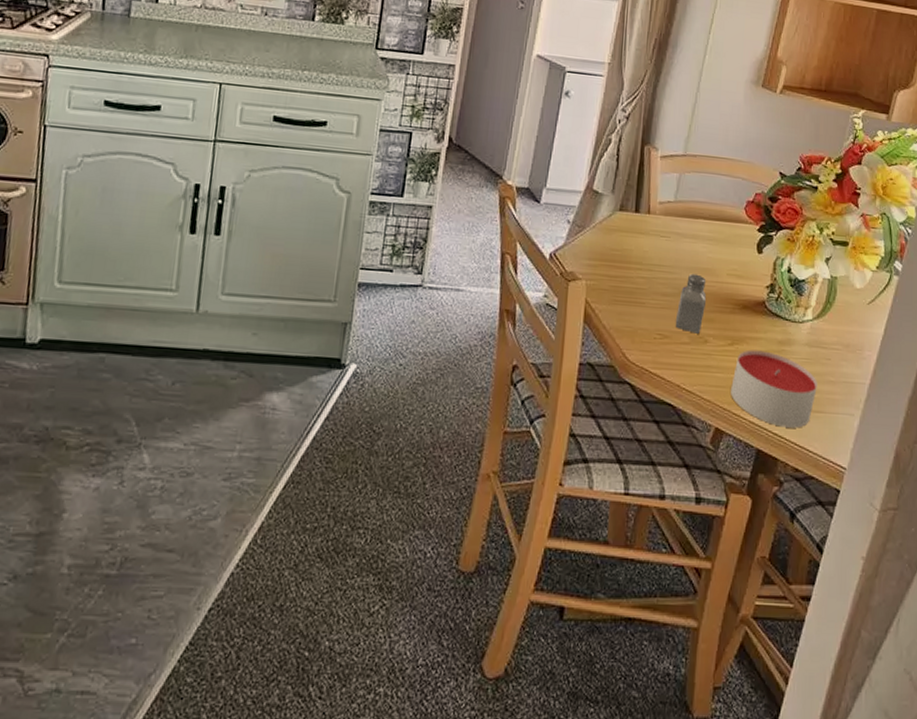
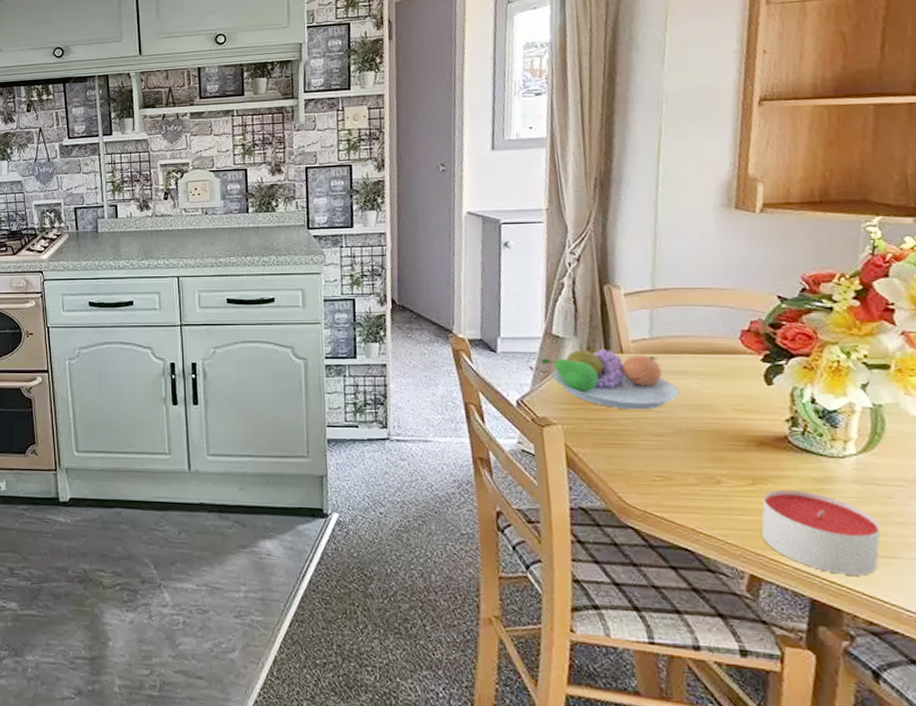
fruit bowl: none [578,200,690,270] -> present [541,342,680,410]
saltshaker: present [675,273,707,334] -> none [675,411,712,474]

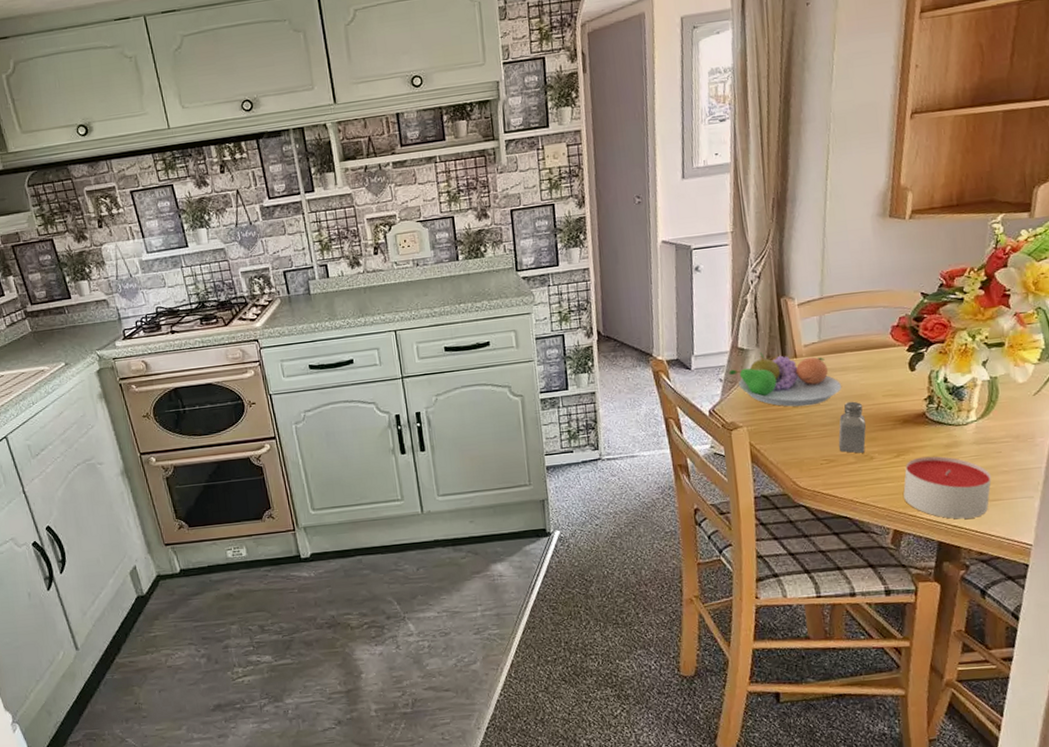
saltshaker: none [675,411,712,474] -> present [838,401,867,453]

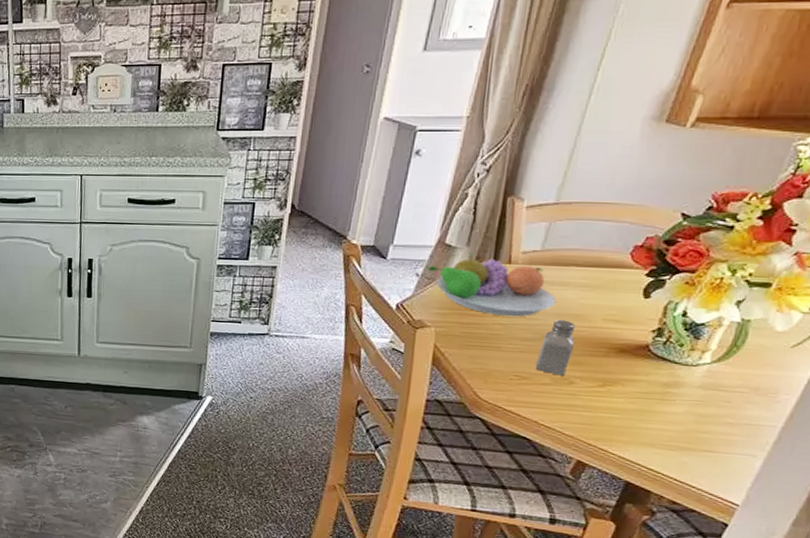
candle: present [903,456,991,519] -> none [598,391,711,465]

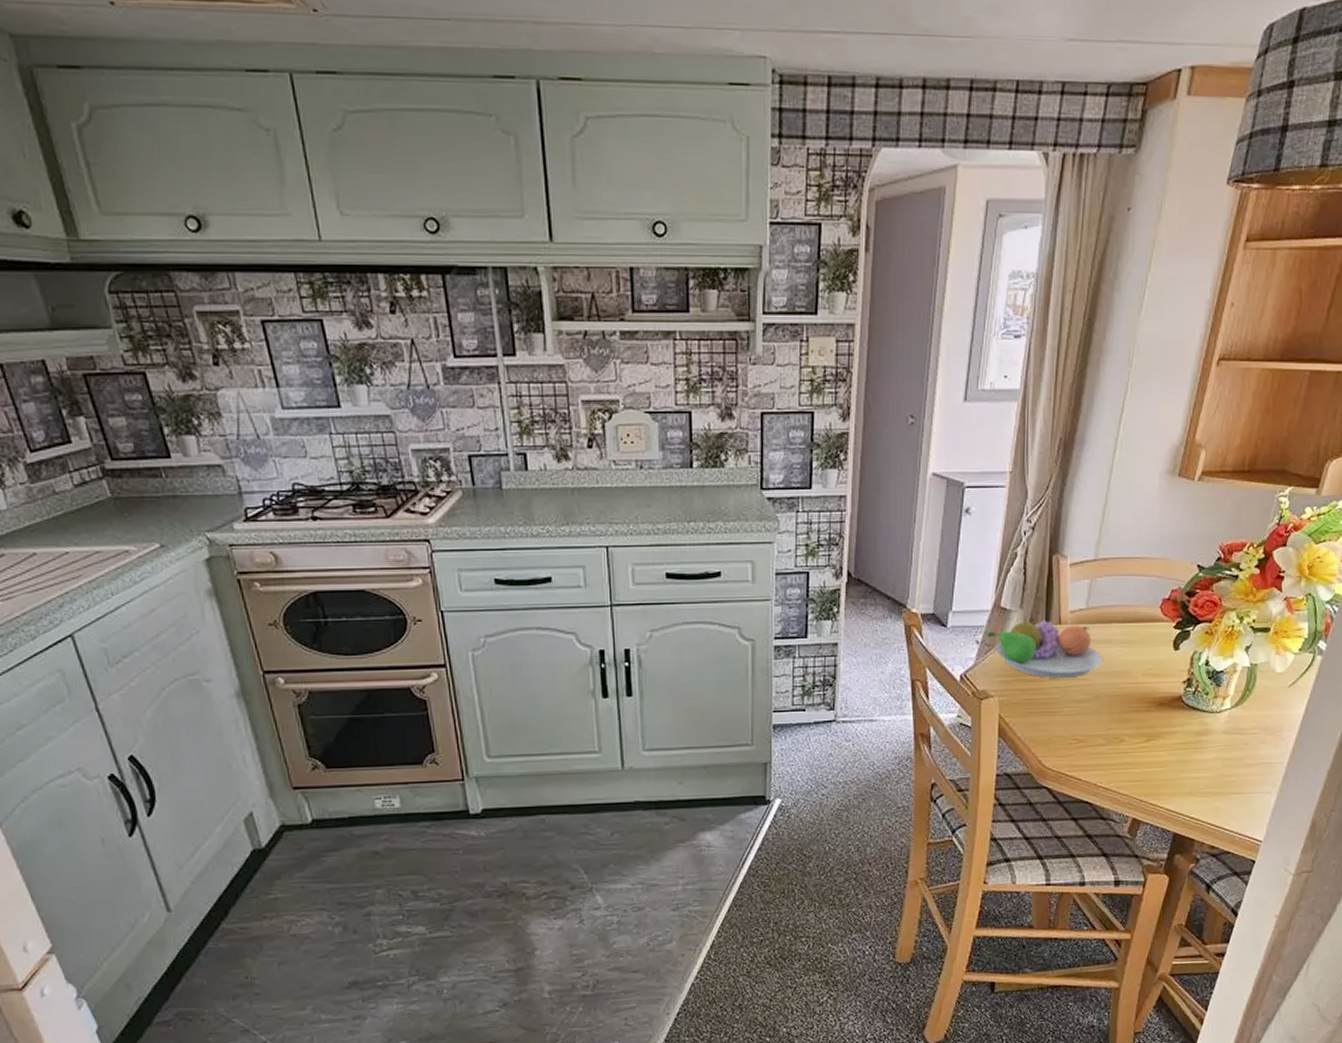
saltshaker: present [535,319,576,376] -> none [1090,678,1122,735]

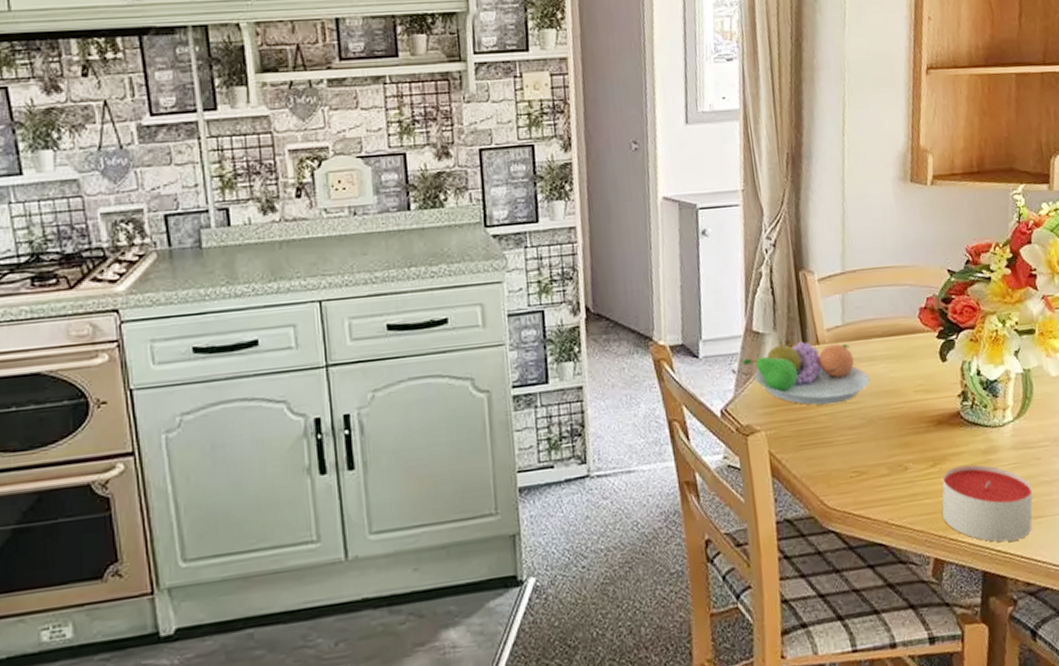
candle: none [1147,743,1235,811] -> present [942,464,1033,542]

